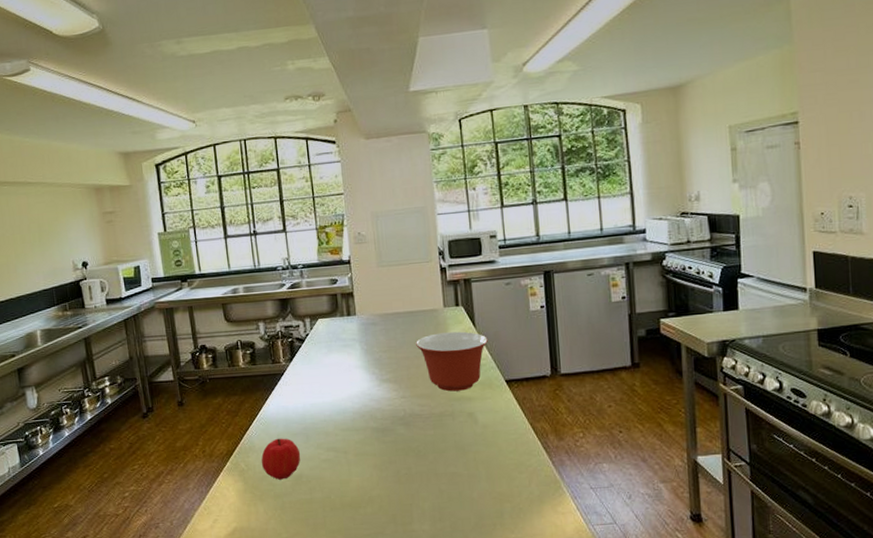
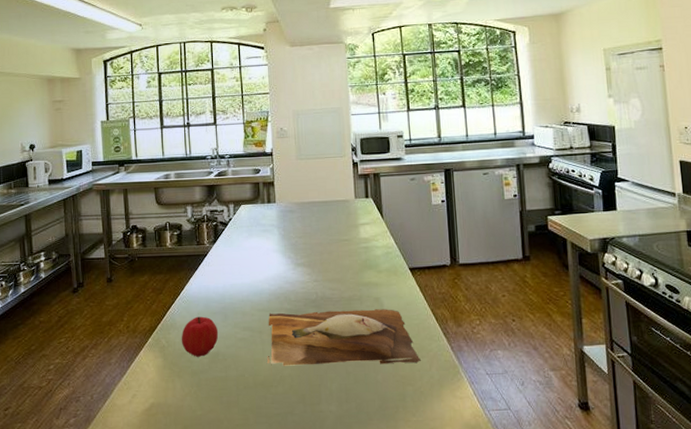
cutting board: none [353,424,519,486] -> present [267,309,421,366]
mixing bowl: present [416,331,488,392] -> none [329,221,394,277]

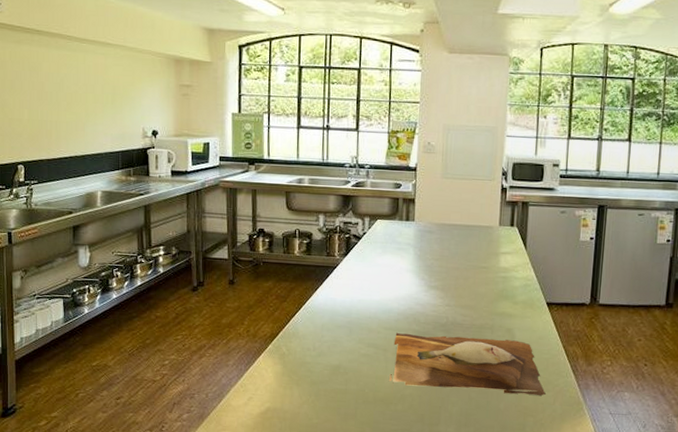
fruit: present [181,316,219,357] -> none [302,328,342,368]

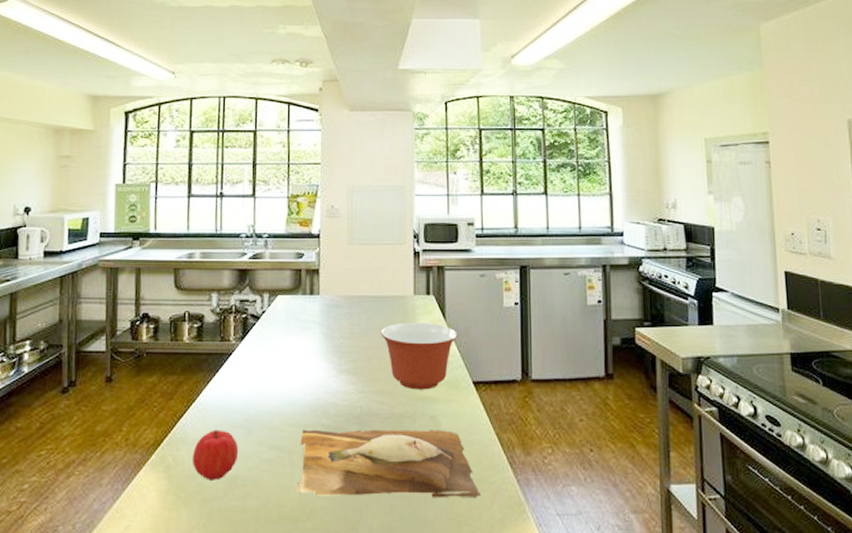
fruit: none [302,328,342,368] -> present [191,430,239,480]
mixing bowl: none [467,249,536,307] -> present [381,322,457,390]

